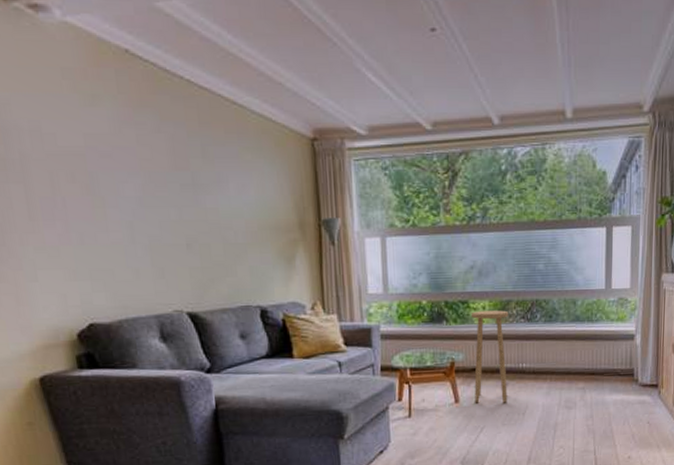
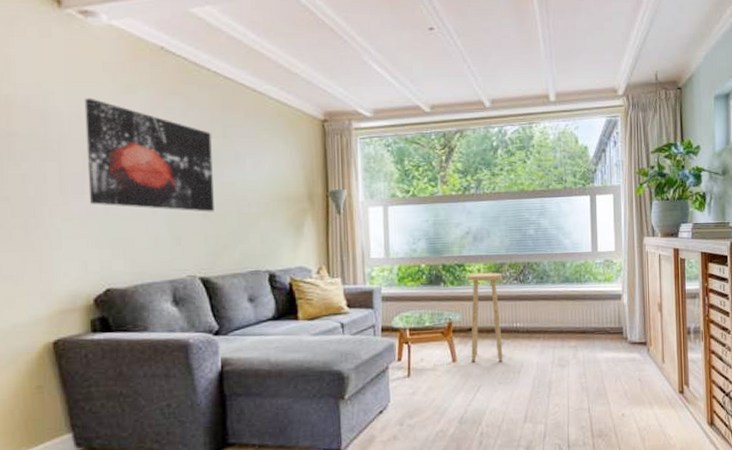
wall art: none [44,110,198,242] -> present [84,97,214,212]

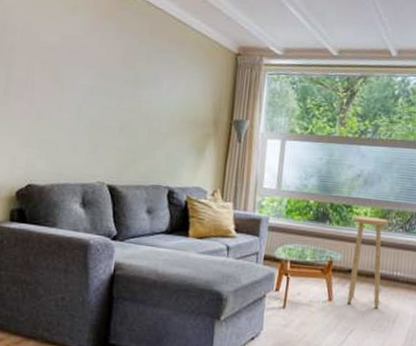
wall art: present [84,97,214,212] -> none [26,15,137,127]

